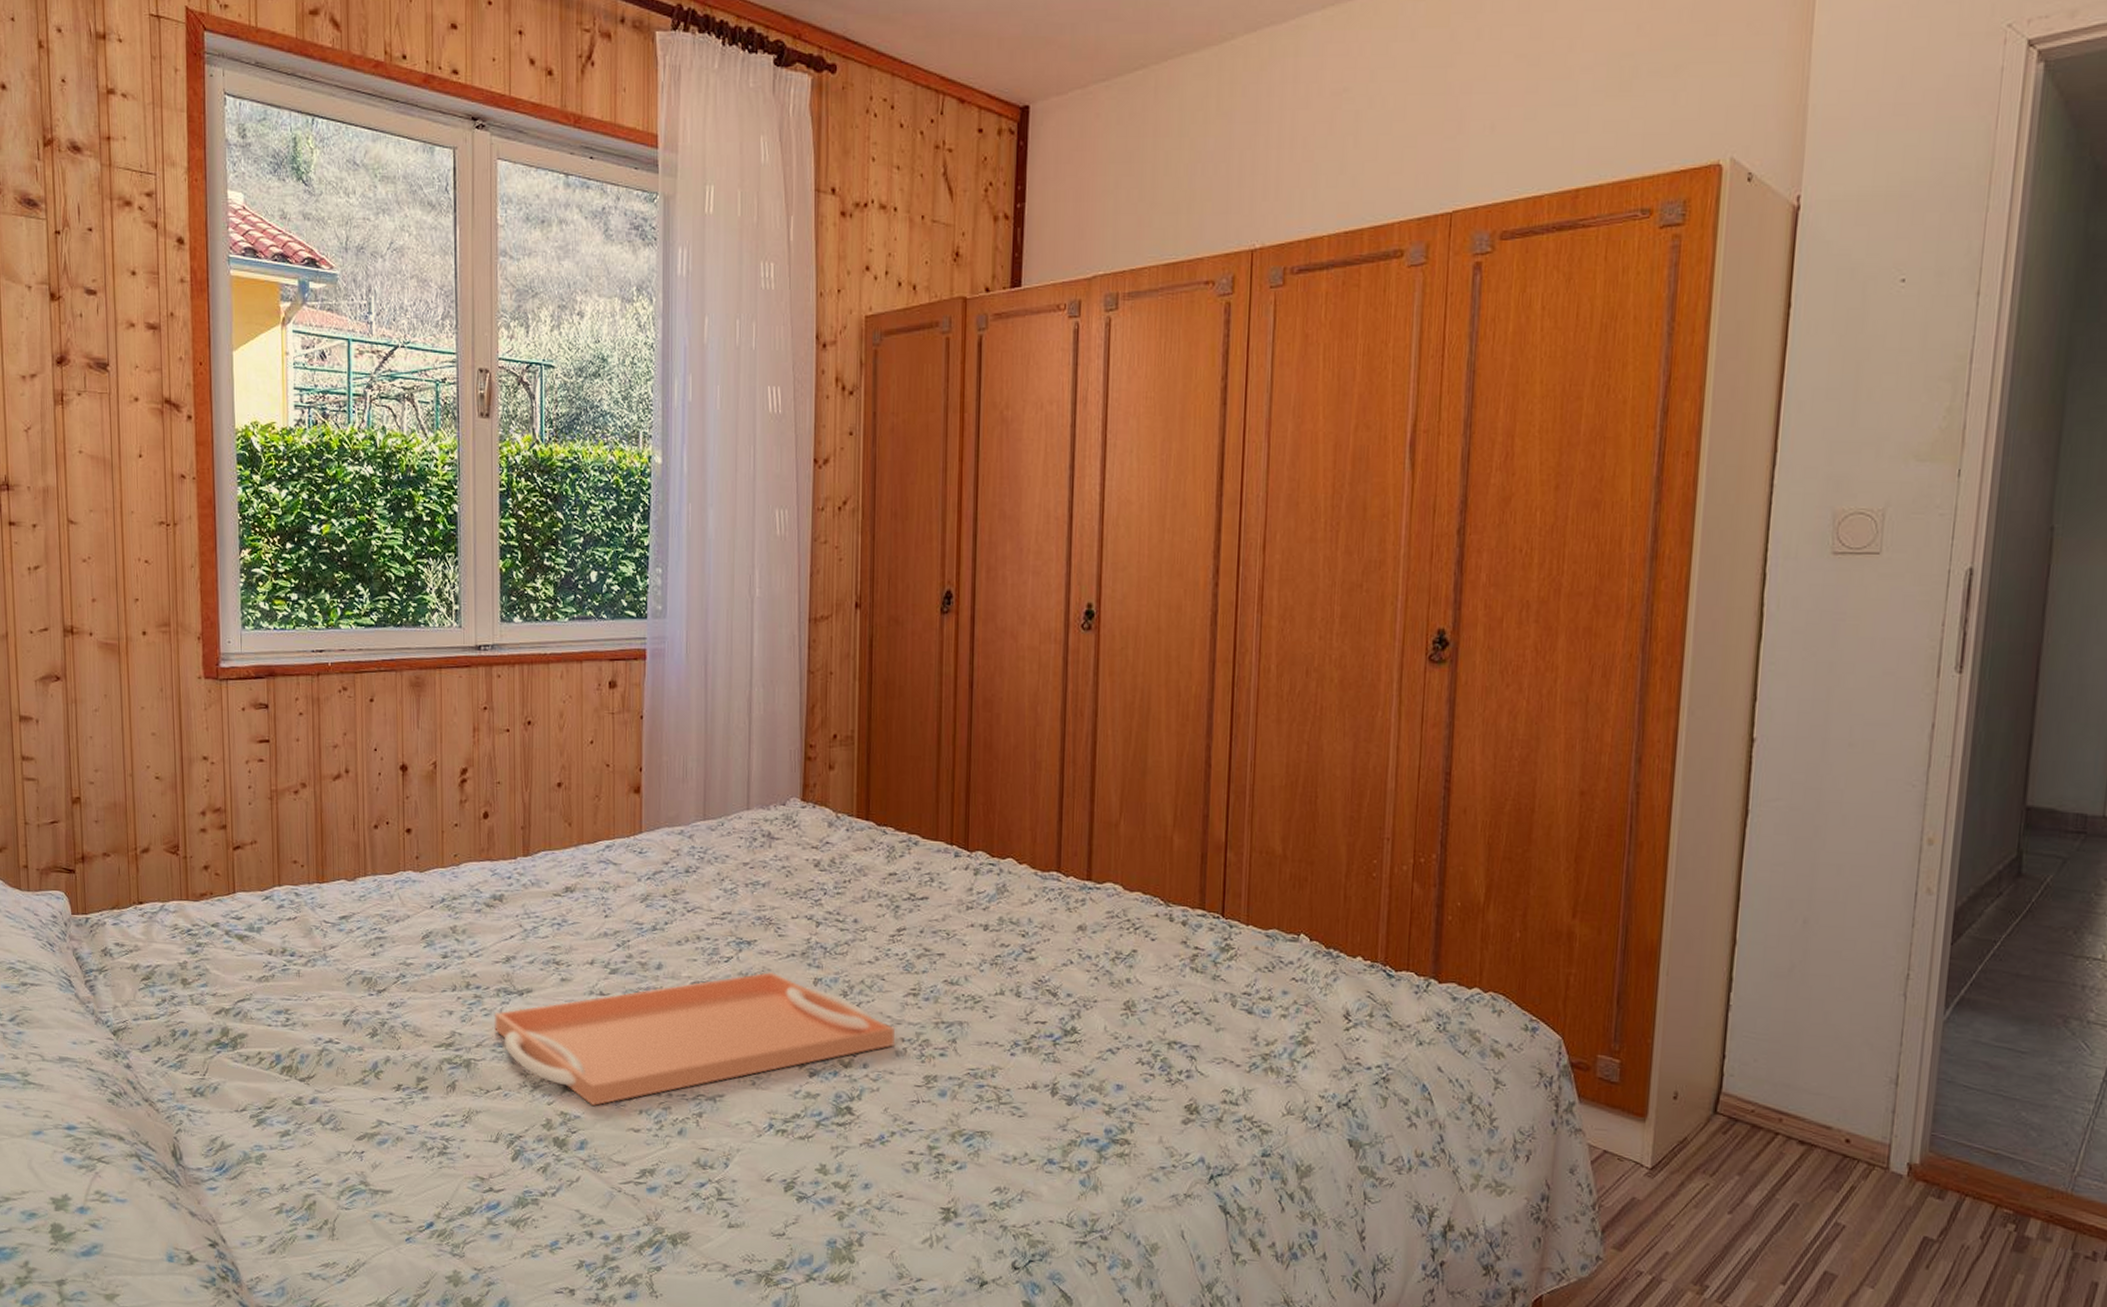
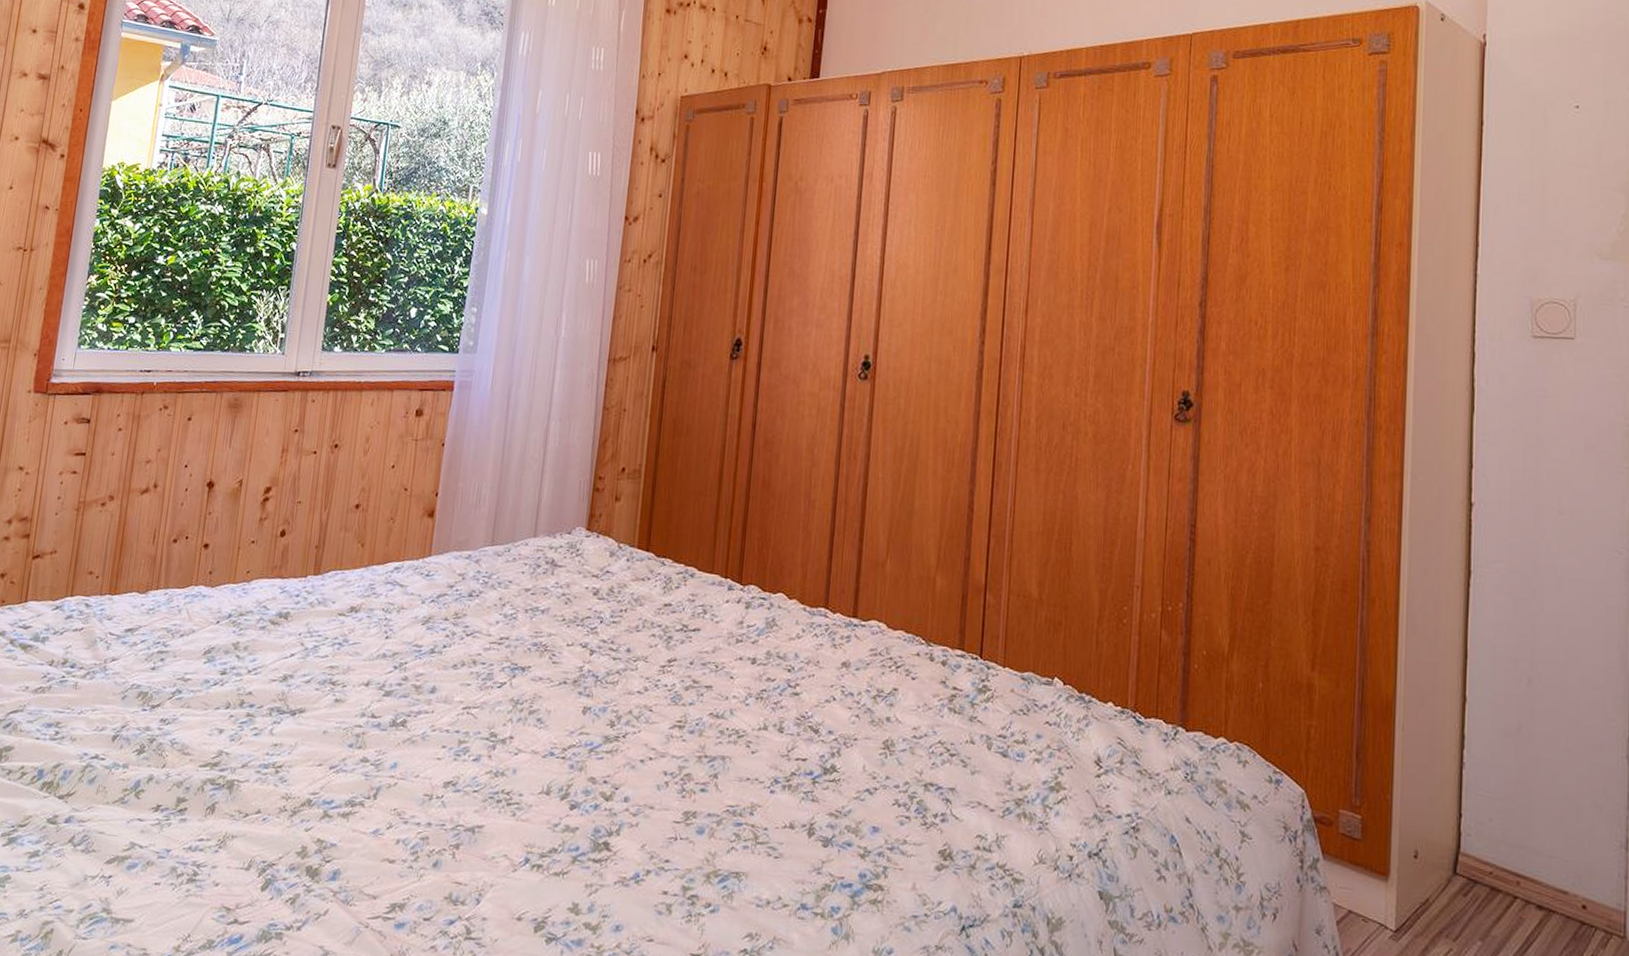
serving tray: present [494,971,895,1106] -> none [262,698,658,834]

